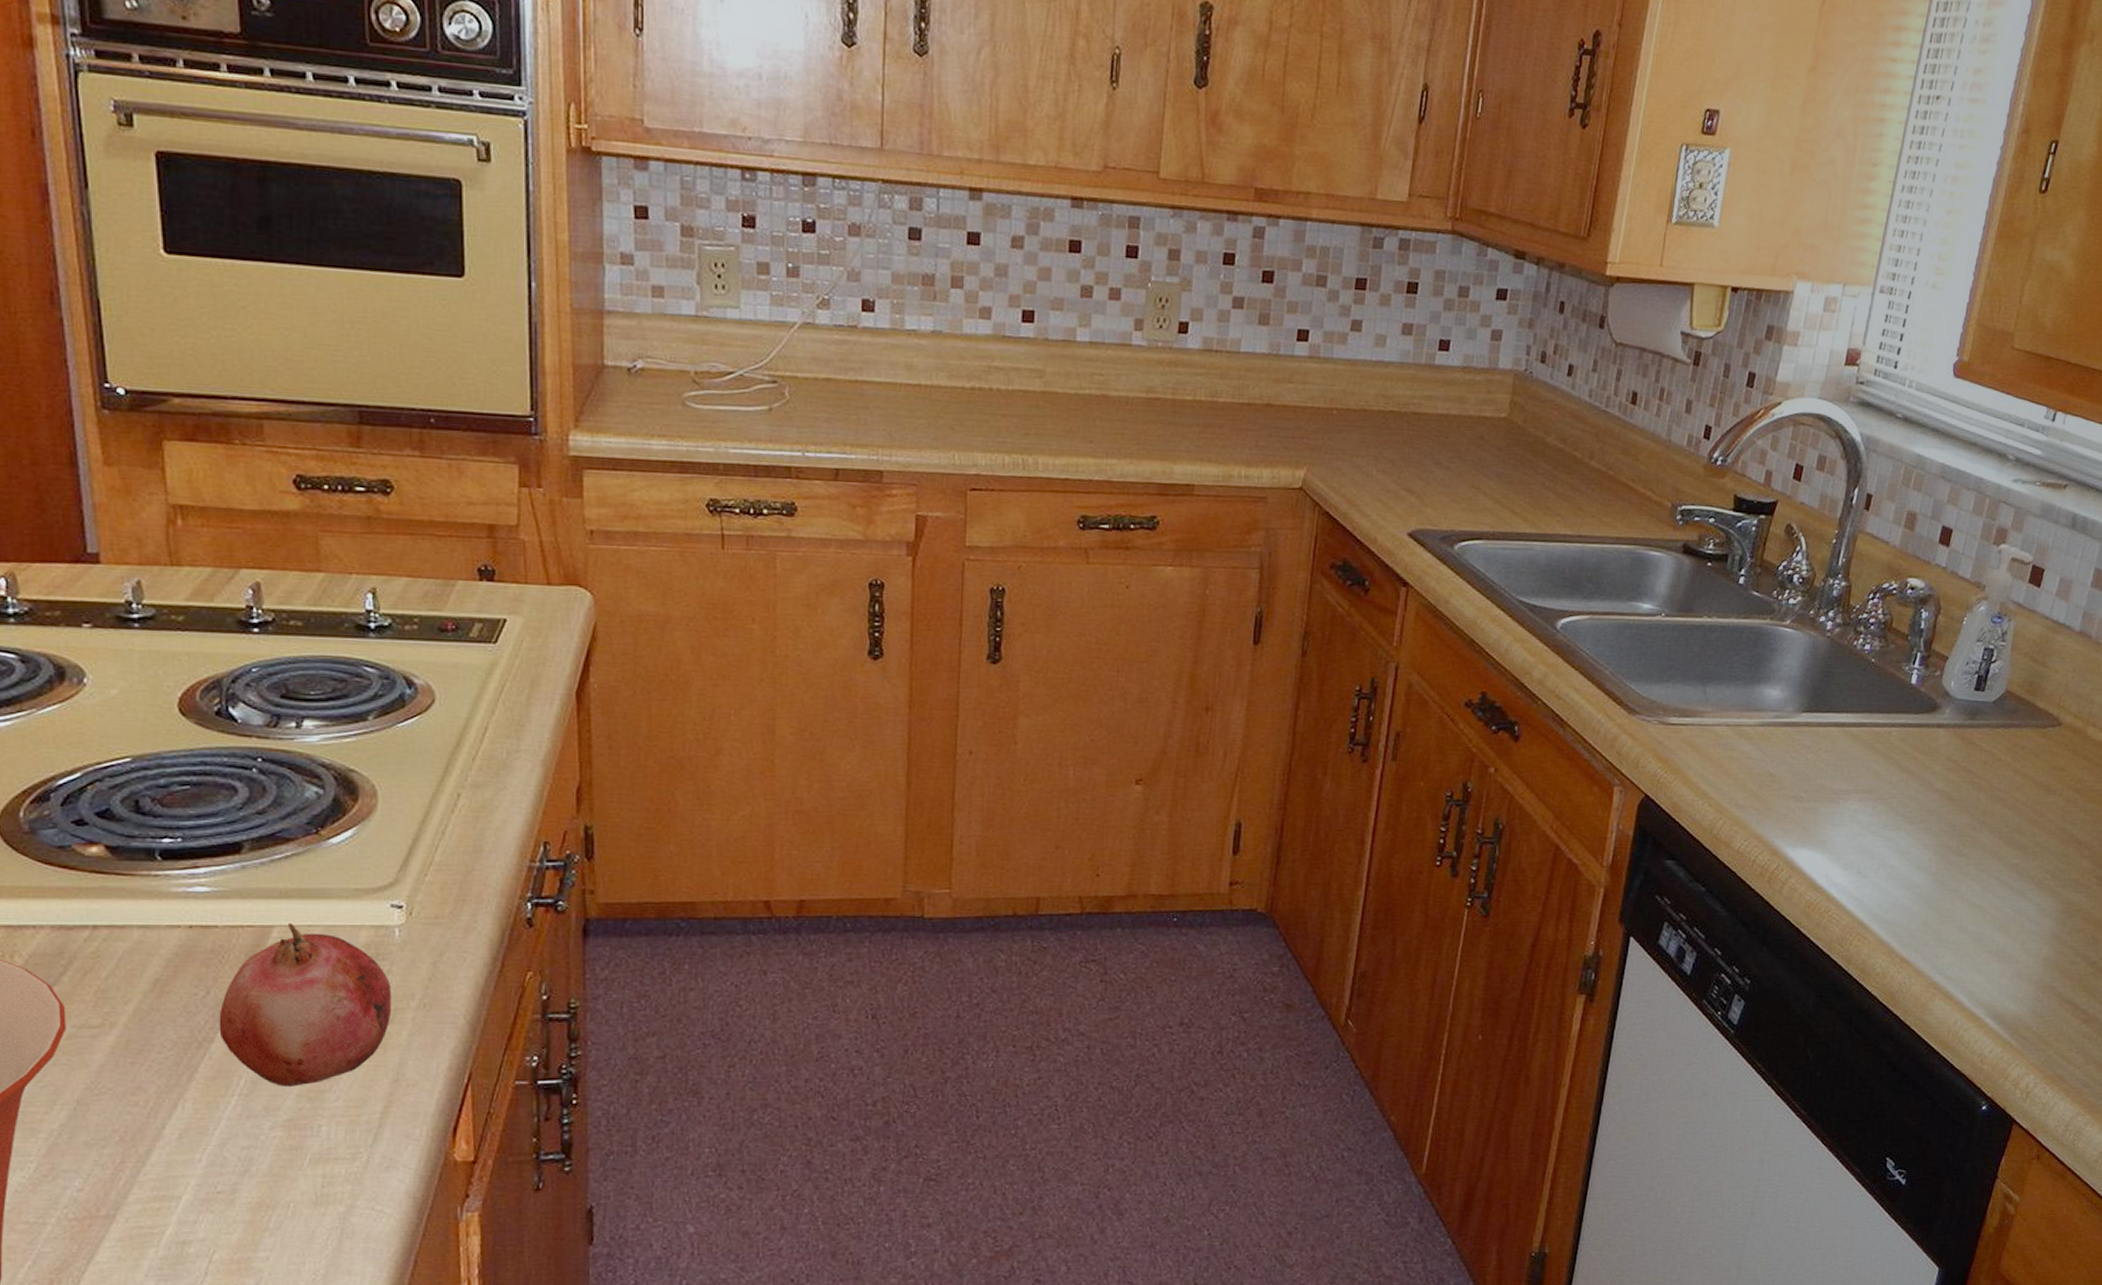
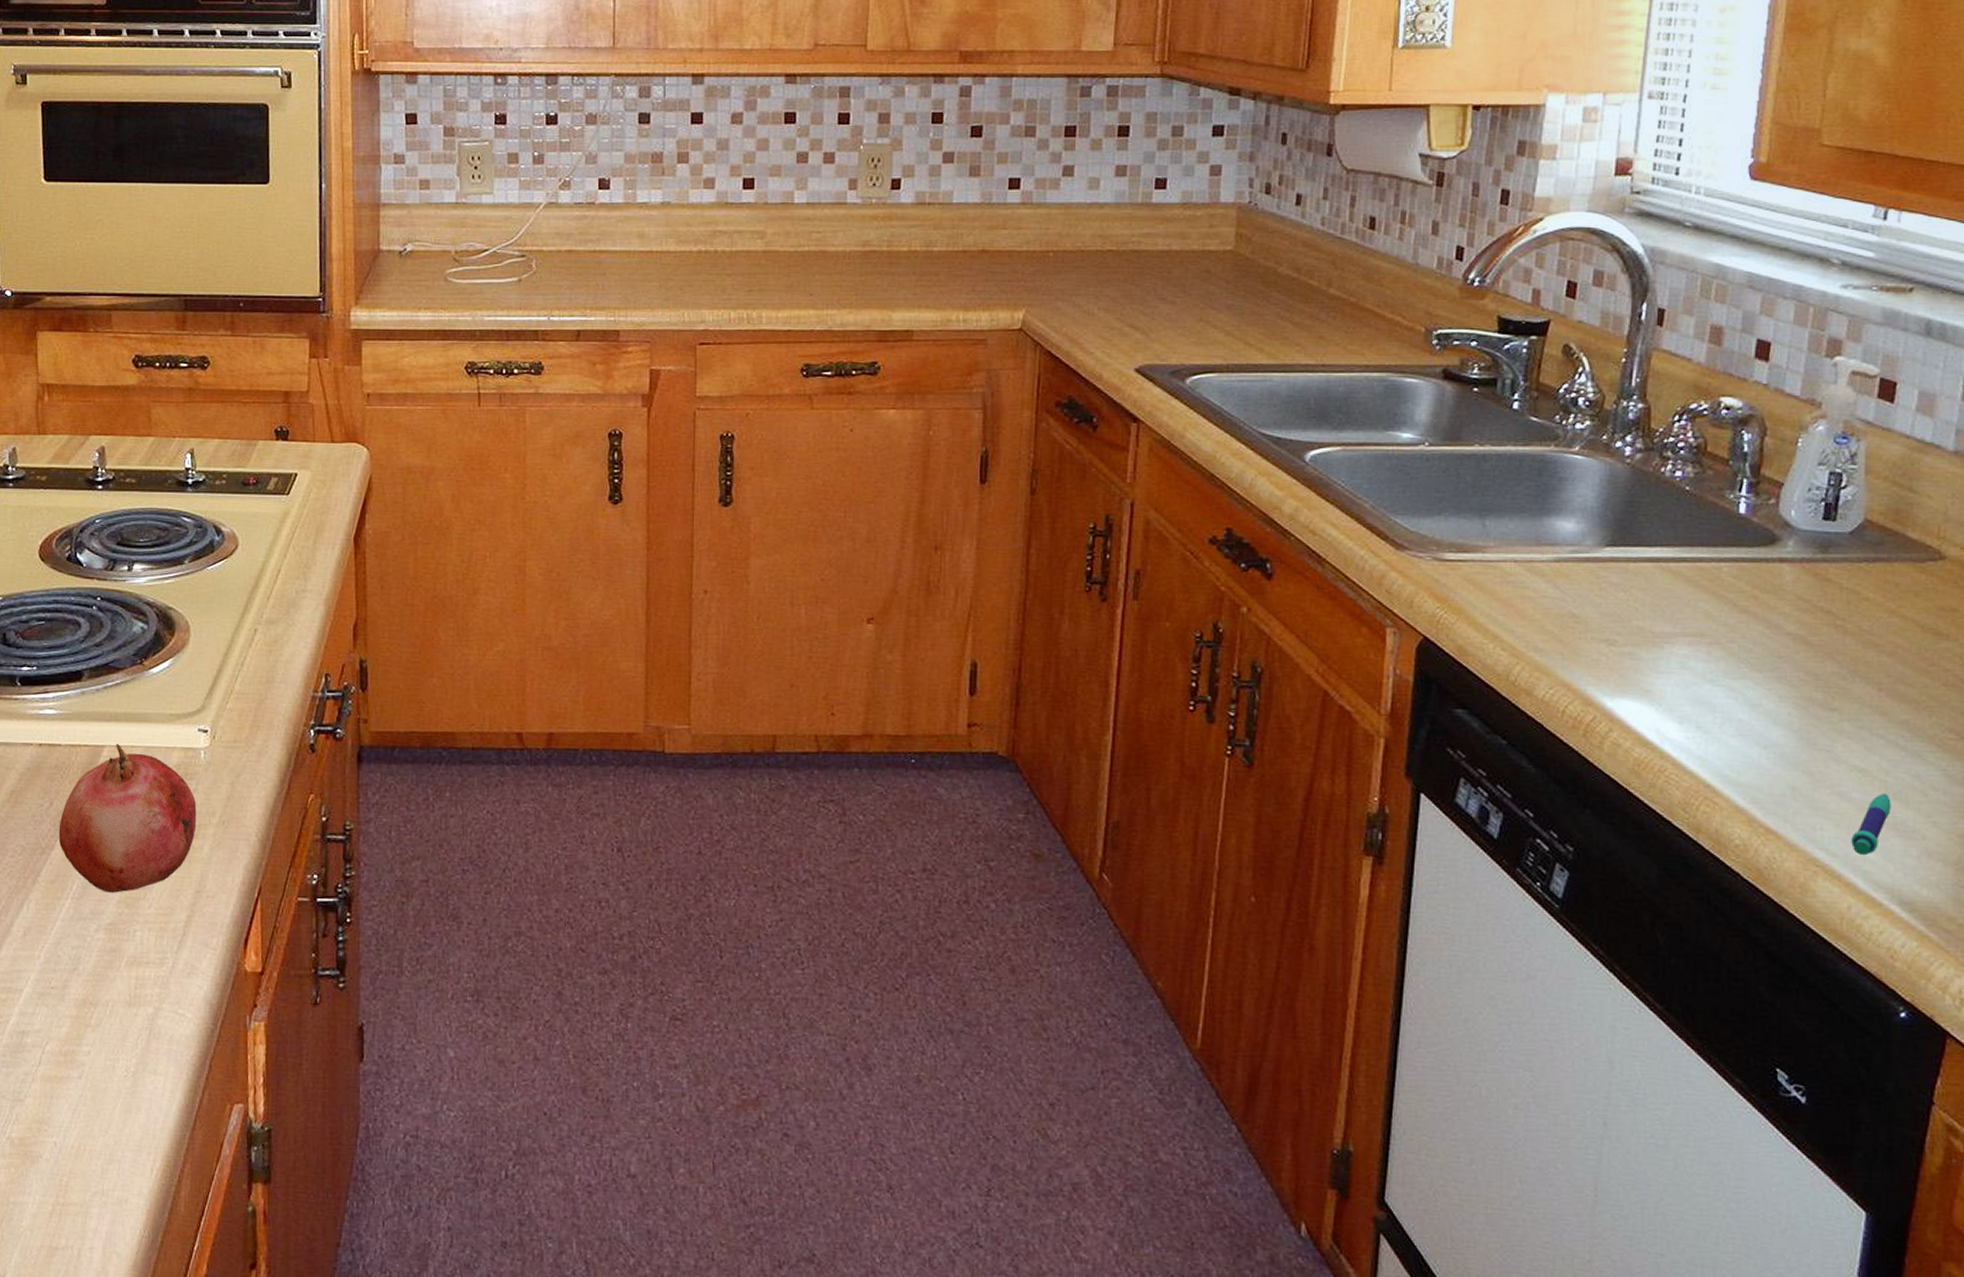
pen: none [1963,926,1997,978] -> present [1851,793,1891,856]

